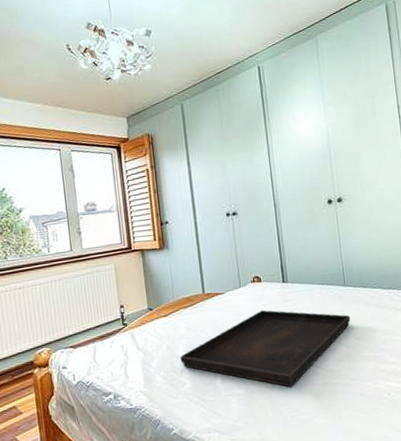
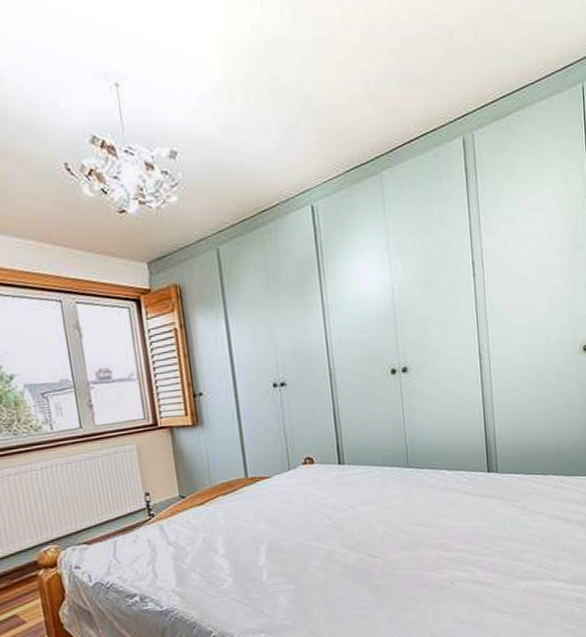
serving tray: present [180,309,350,387] -> none [219,495,413,580]

